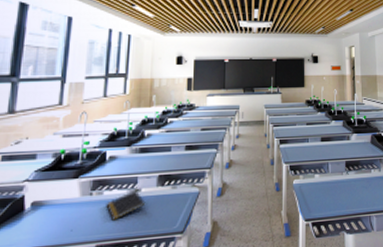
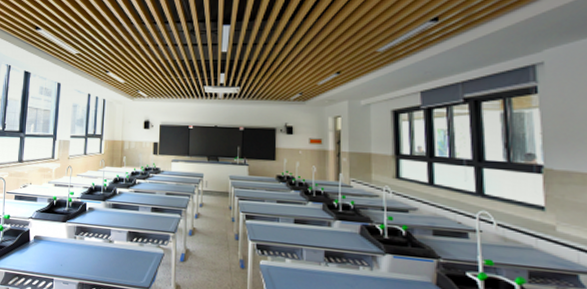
notepad: present [106,189,146,221] -> none [86,240,117,264]

